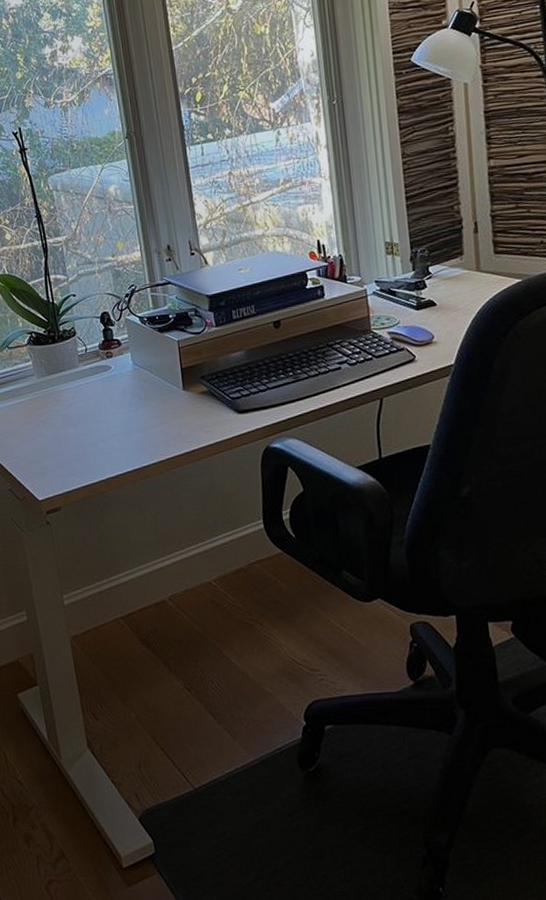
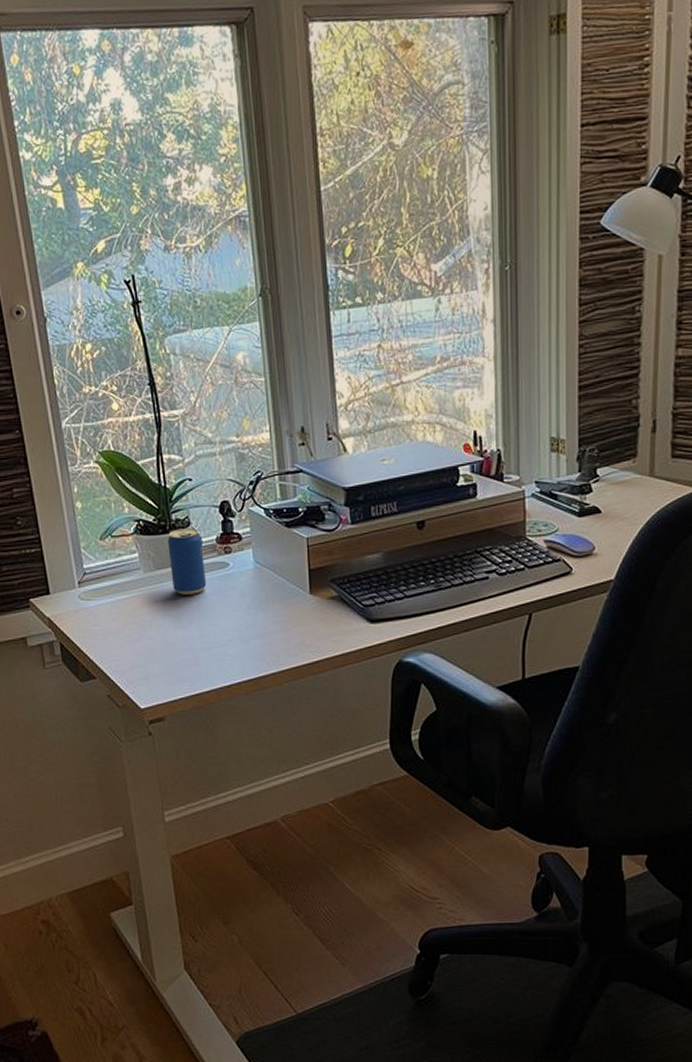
beverage can: none [56,337,93,396] -> present [167,528,207,595]

